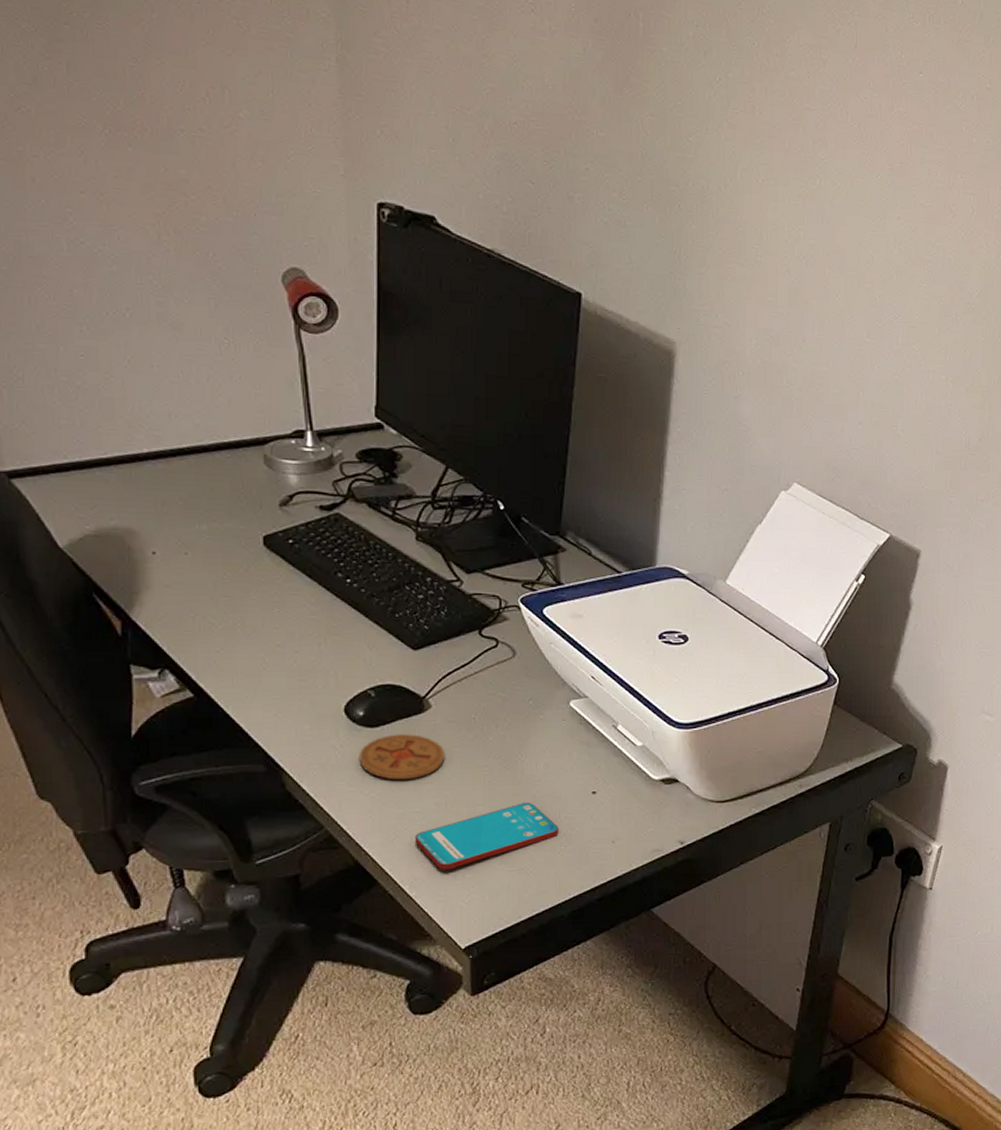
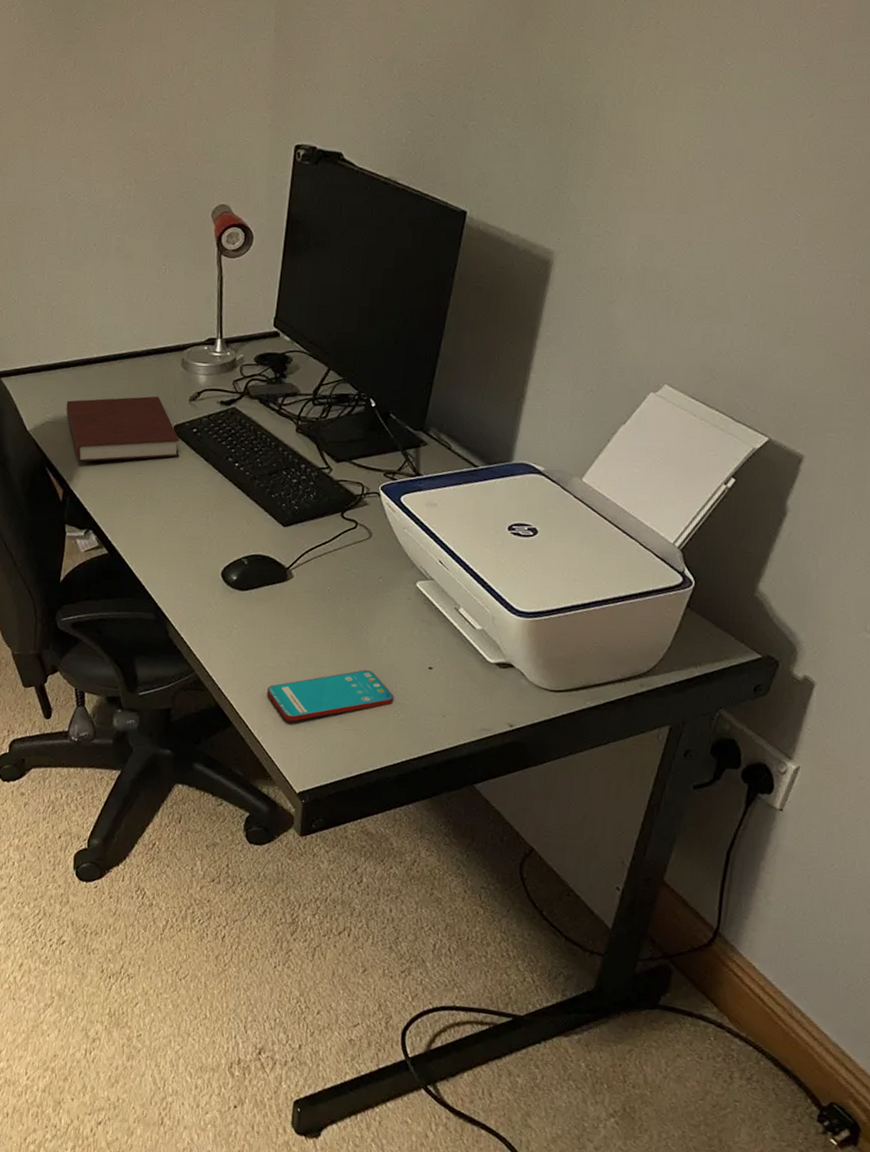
notebook: none [112,500,275,585] -> present [66,396,180,462]
coaster: present [359,734,445,779] -> none [228,598,301,638]

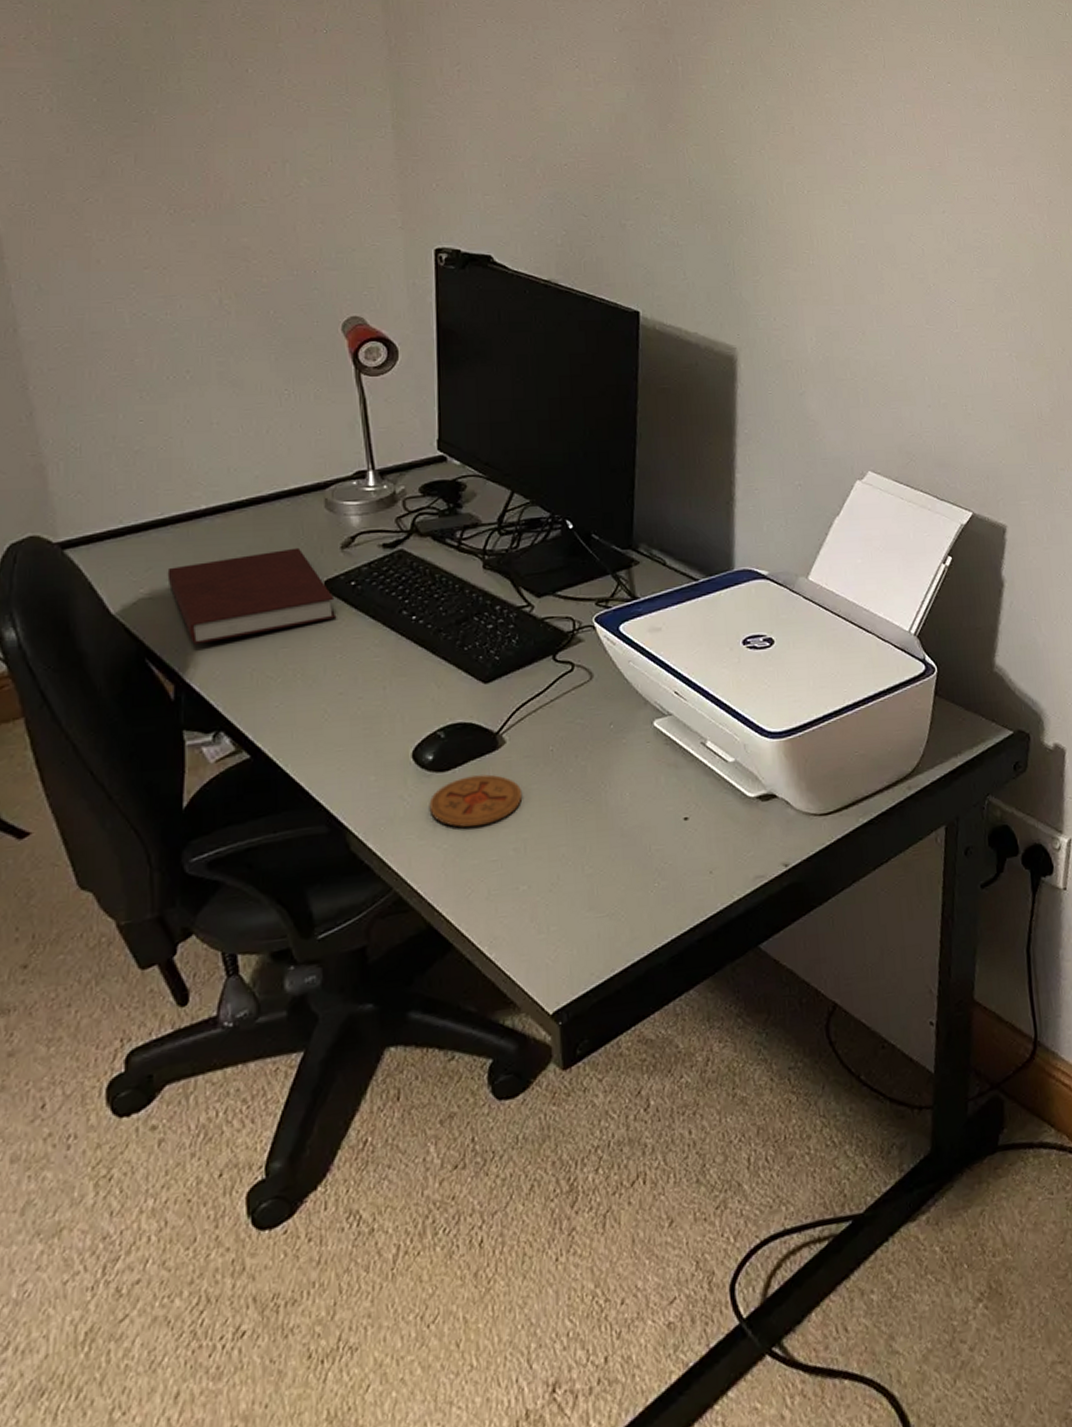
coaster: none [228,598,301,638] -> present [429,774,523,827]
smartphone: present [266,670,394,722] -> none [492,837,650,924]

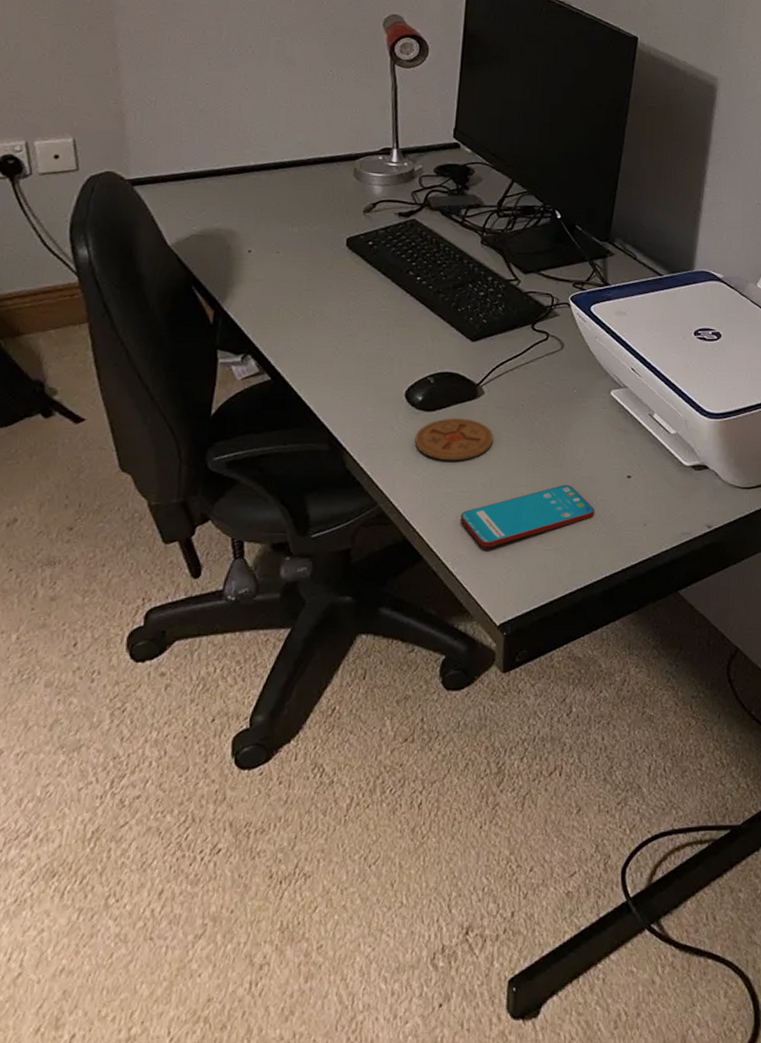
notebook: present [167,547,337,645] -> none [216,207,354,279]
smartphone: none [492,837,650,924] -> present [460,485,595,548]

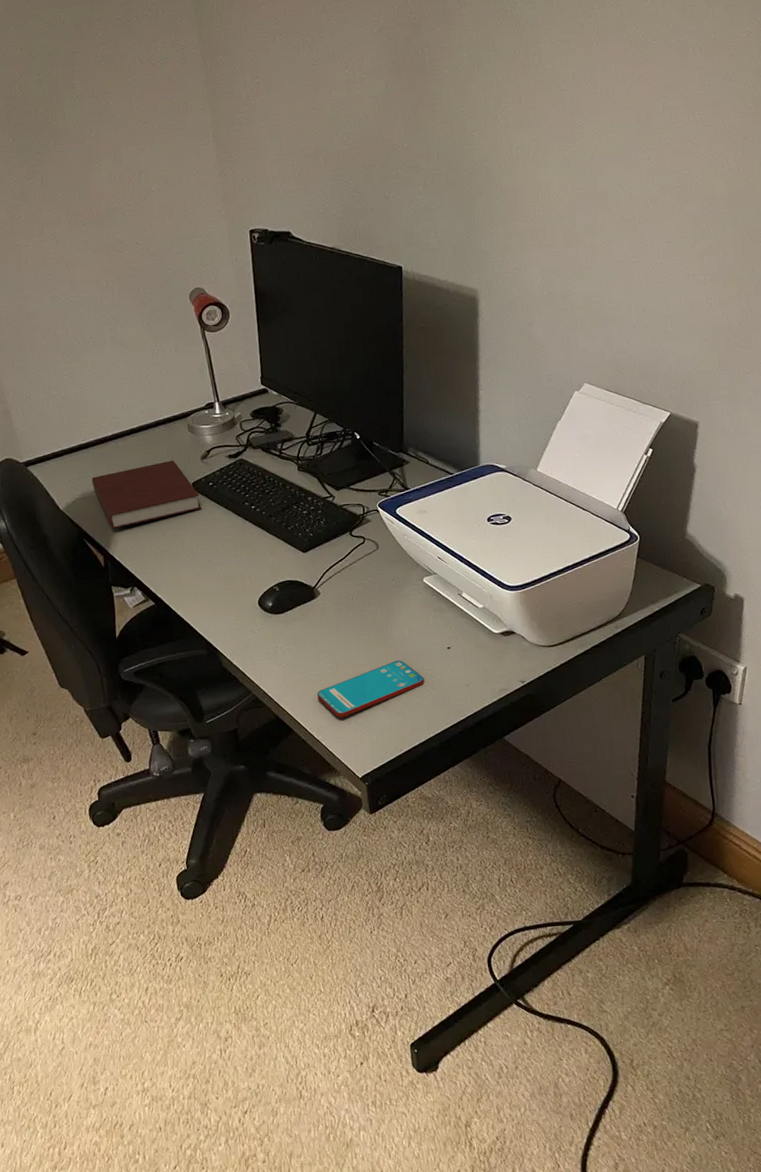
notebook: none [216,207,354,279] -> present [91,460,202,529]
coaster: present [414,418,494,460] -> none [271,616,334,652]

